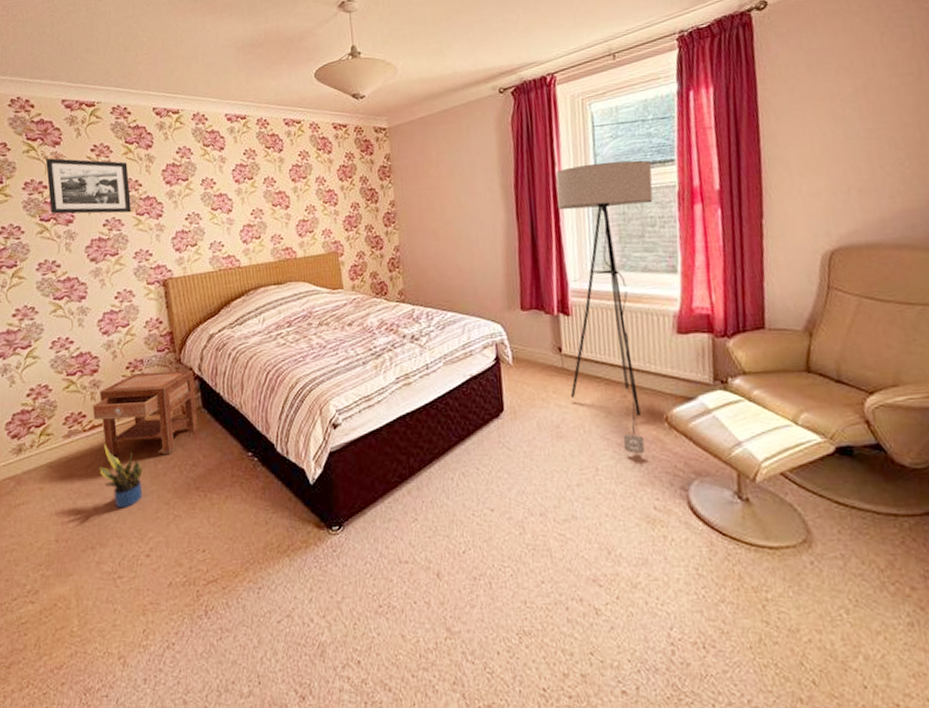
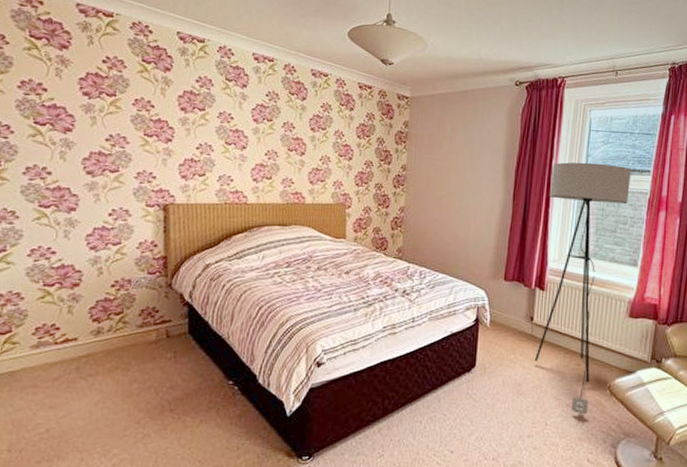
picture frame: present [46,158,132,214] -> none [47,60,142,132]
nightstand: present [92,370,197,457] -> none [67,292,183,376]
potted plant: present [99,442,143,509] -> none [67,357,116,424]

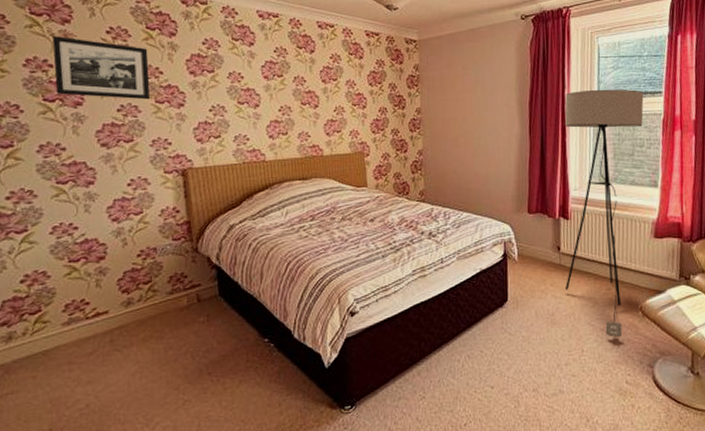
picture frame: none [47,60,142,132] -> present [52,35,151,100]

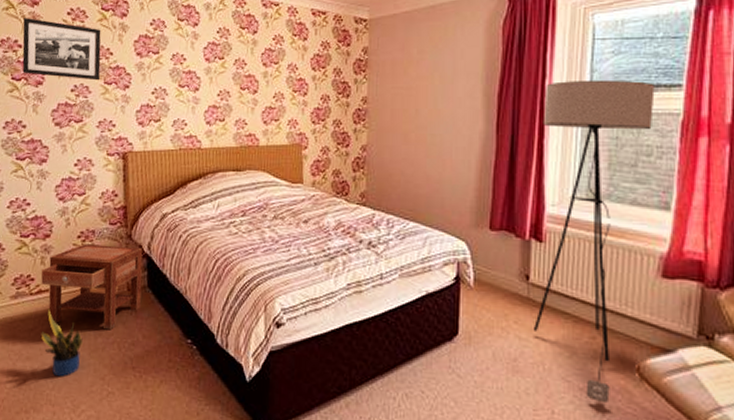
nightstand: none [97,259,213,344] -> present [41,244,143,330]
potted plant: none [102,330,151,395] -> present [41,308,83,377]

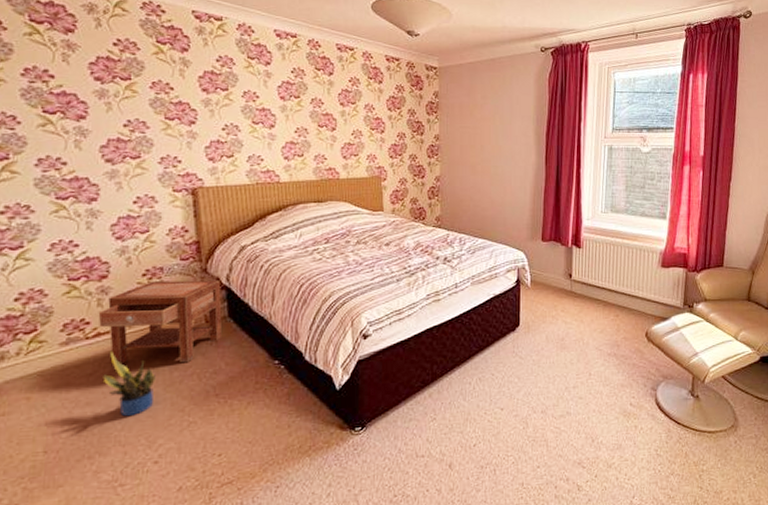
picture frame: present [22,17,101,81] -> none [54,44,160,116]
floor lamp: present [533,79,655,404] -> none [575,123,656,363]

